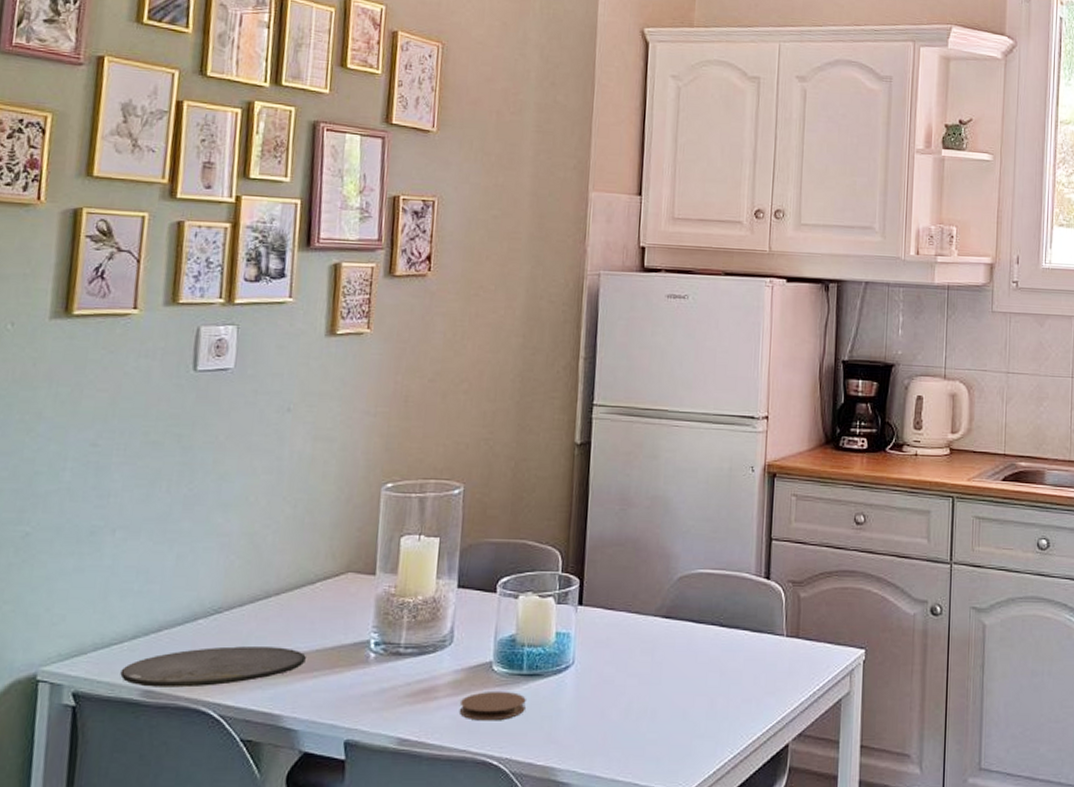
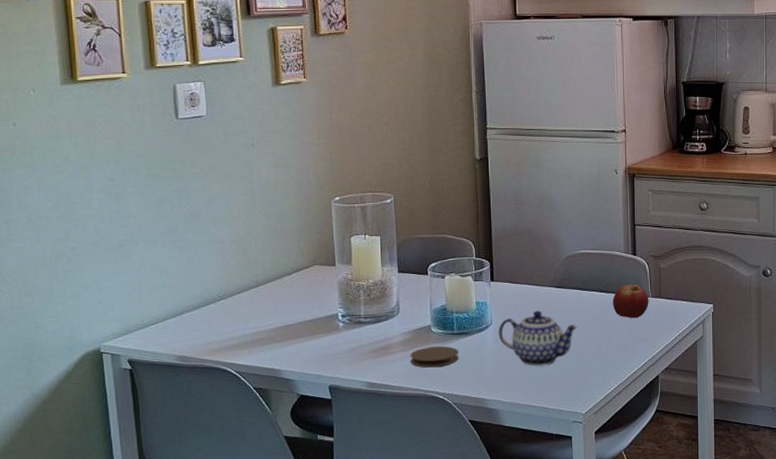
plate: present [120,646,306,688] -> none [160,321,292,354]
teapot: none [581,648,687,724] -> present [498,310,577,366]
fruit: none [734,618,783,663] -> present [612,284,649,318]

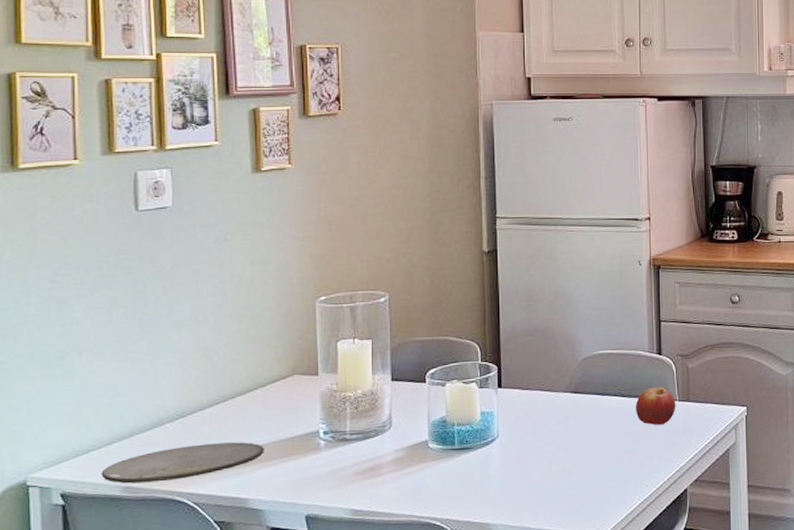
plate: none [160,321,292,354] -> present [101,442,264,484]
coaster: present [410,346,459,368] -> none [402,463,460,490]
teapot: present [498,310,577,366] -> none [506,419,596,483]

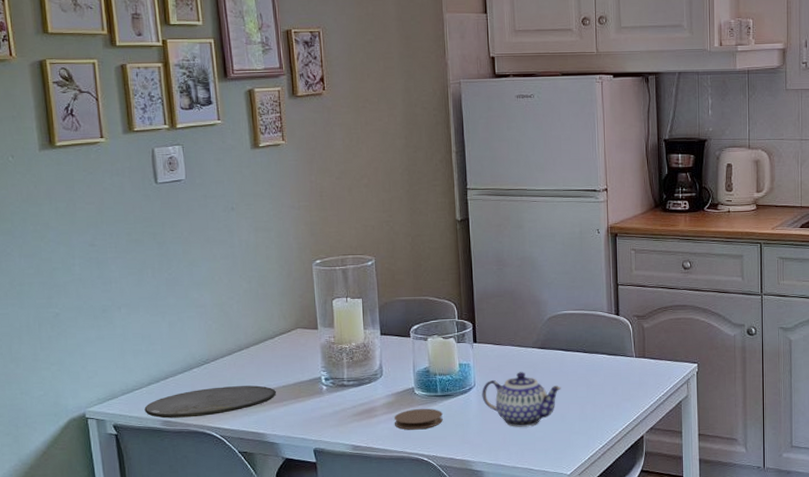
coaster: none [402,463,460,490] -> present [394,408,443,430]
teapot: none [506,419,596,483] -> present [482,372,561,427]
fruit: present [635,387,676,425] -> none [596,344,633,378]

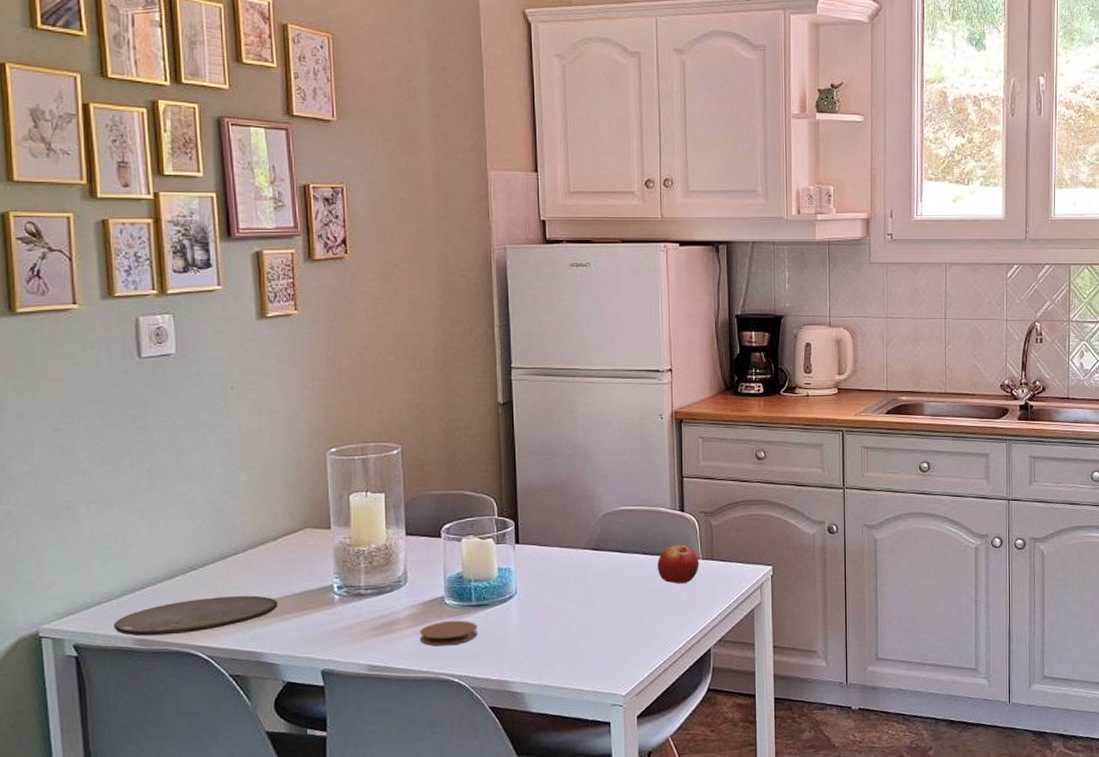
teapot: present [482,372,561,427] -> none [524,577,617,641]
fruit: none [596,344,633,378] -> present [657,545,699,584]

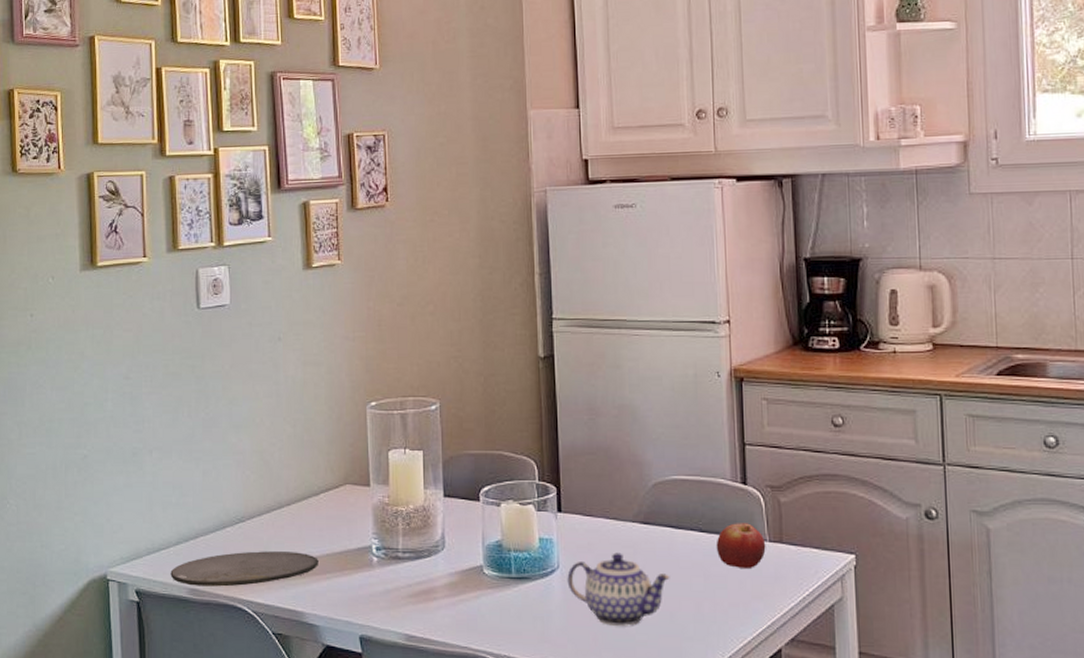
coaster: present [419,620,478,646] -> none [457,592,518,621]
teapot: none [524,577,617,641] -> present [567,552,670,626]

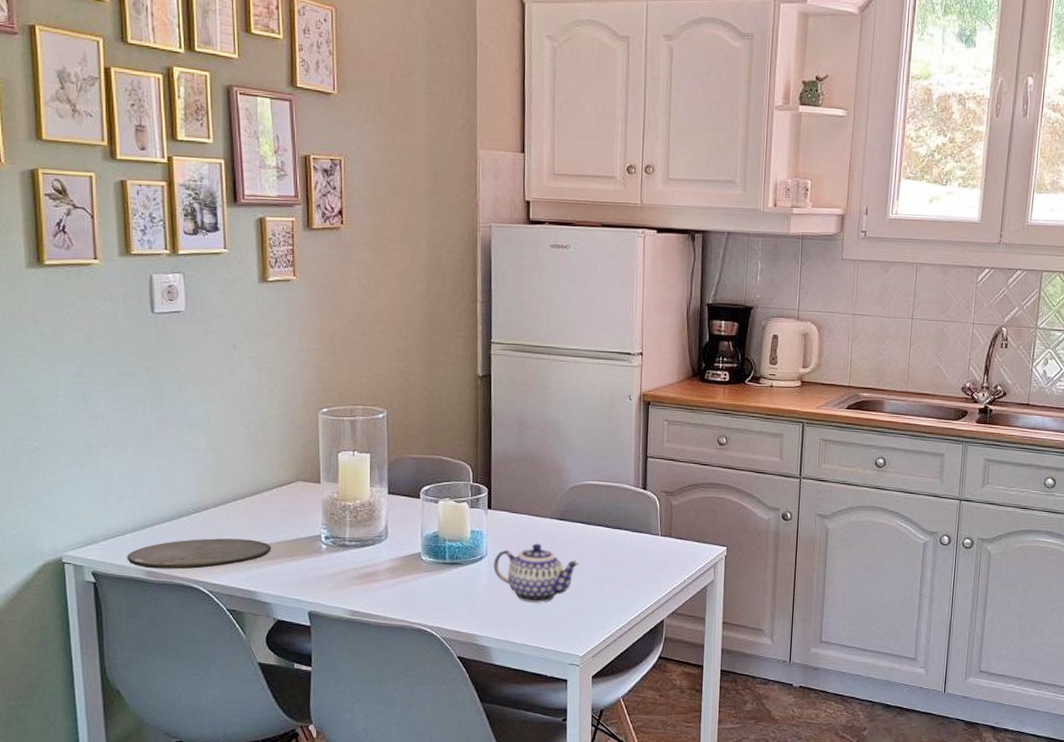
fruit: present [716,523,766,568] -> none [618,520,658,557]

